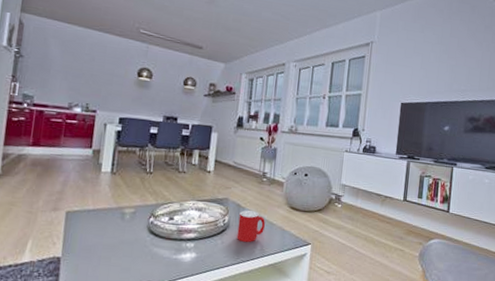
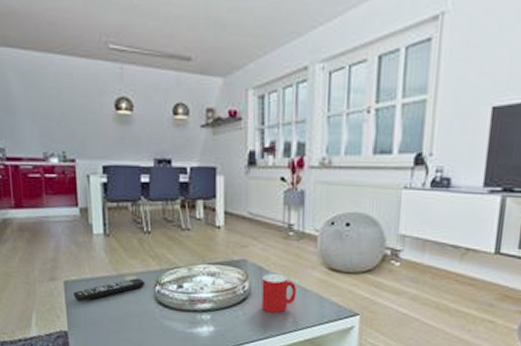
remote control: none [72,210,142,231] -> present [72,278,146,303]

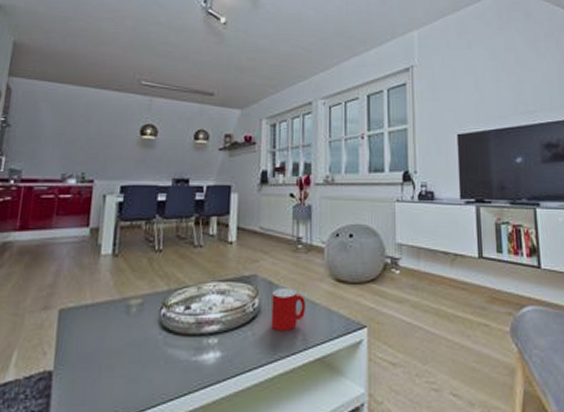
remote control: present [72,278,146,303] -> none [66,301,151,334]

